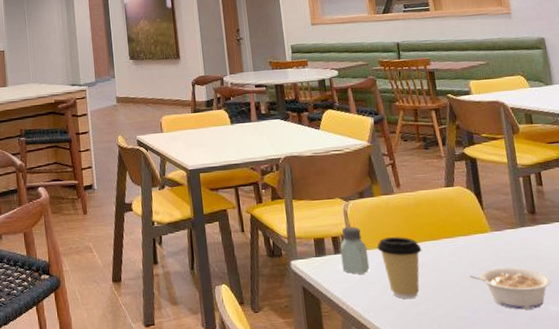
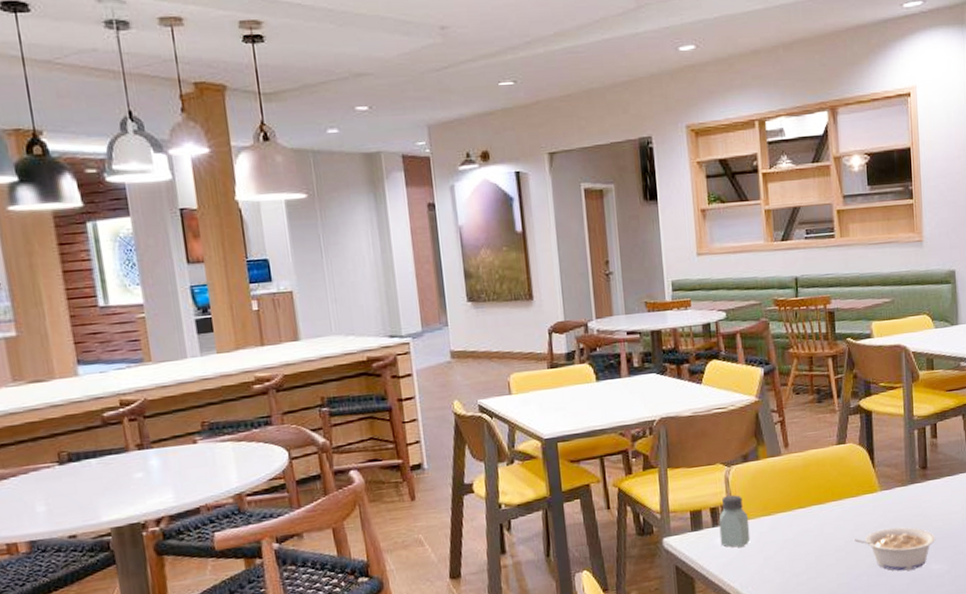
coffee cup: present [377,236,422,299] -> none [759,503,807,570]

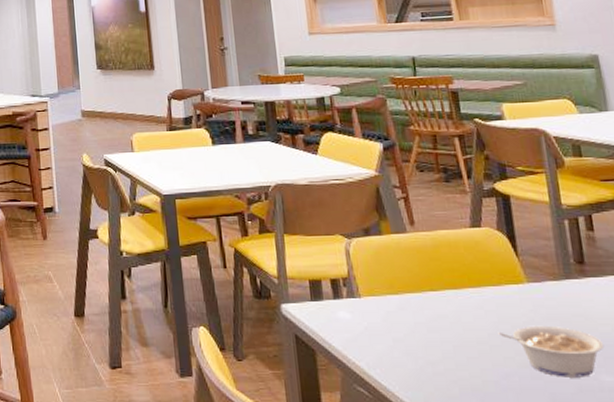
saltshaker: present [718,495,750,547] -> none [340,269,376,324]

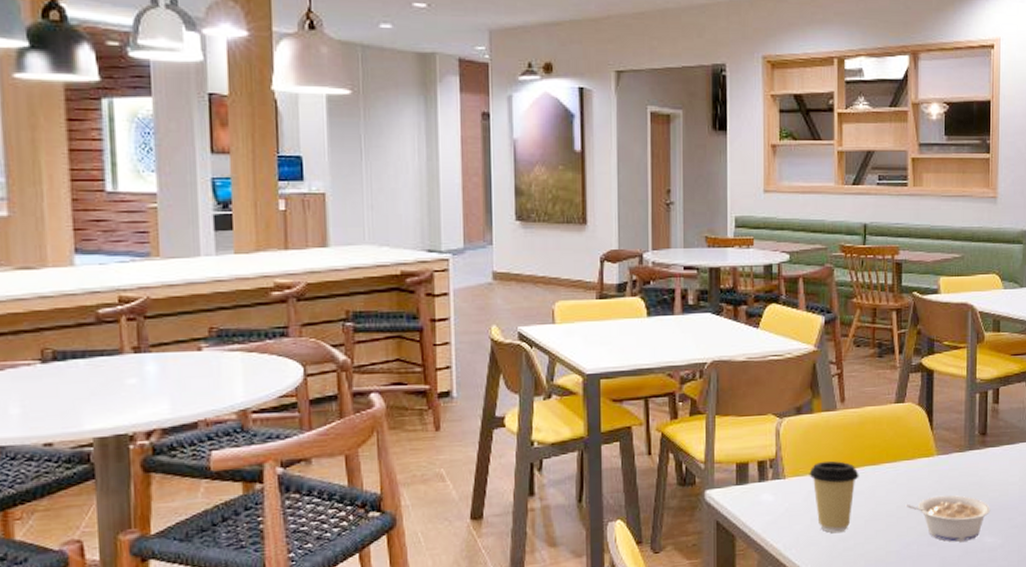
coffee cup: none [385,282,441,357] -> present [809,460,859,533]

